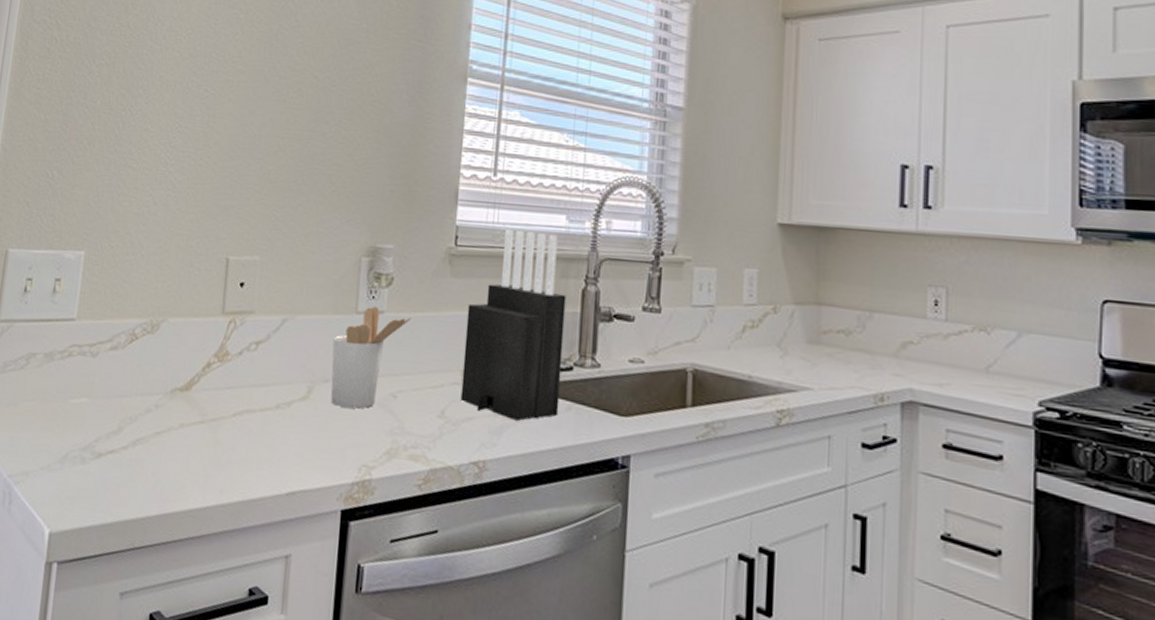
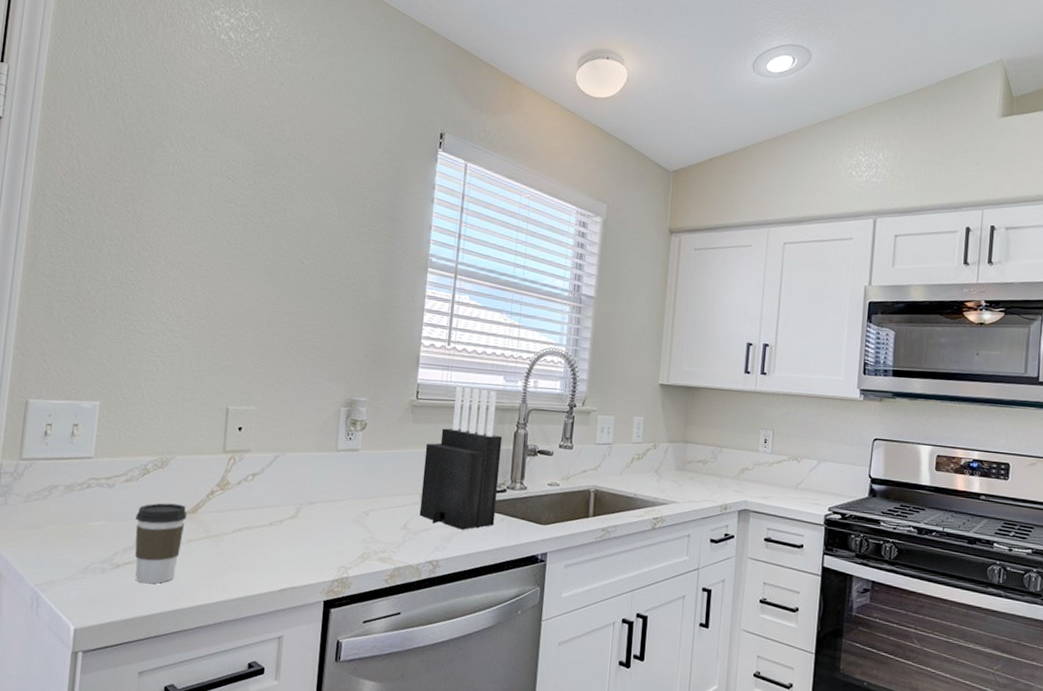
coffee cup: none [119,376,180,480] -> present [135,503,188,584]
utensil holder: present [331,306,412,409] -> none [315,445,382,524]

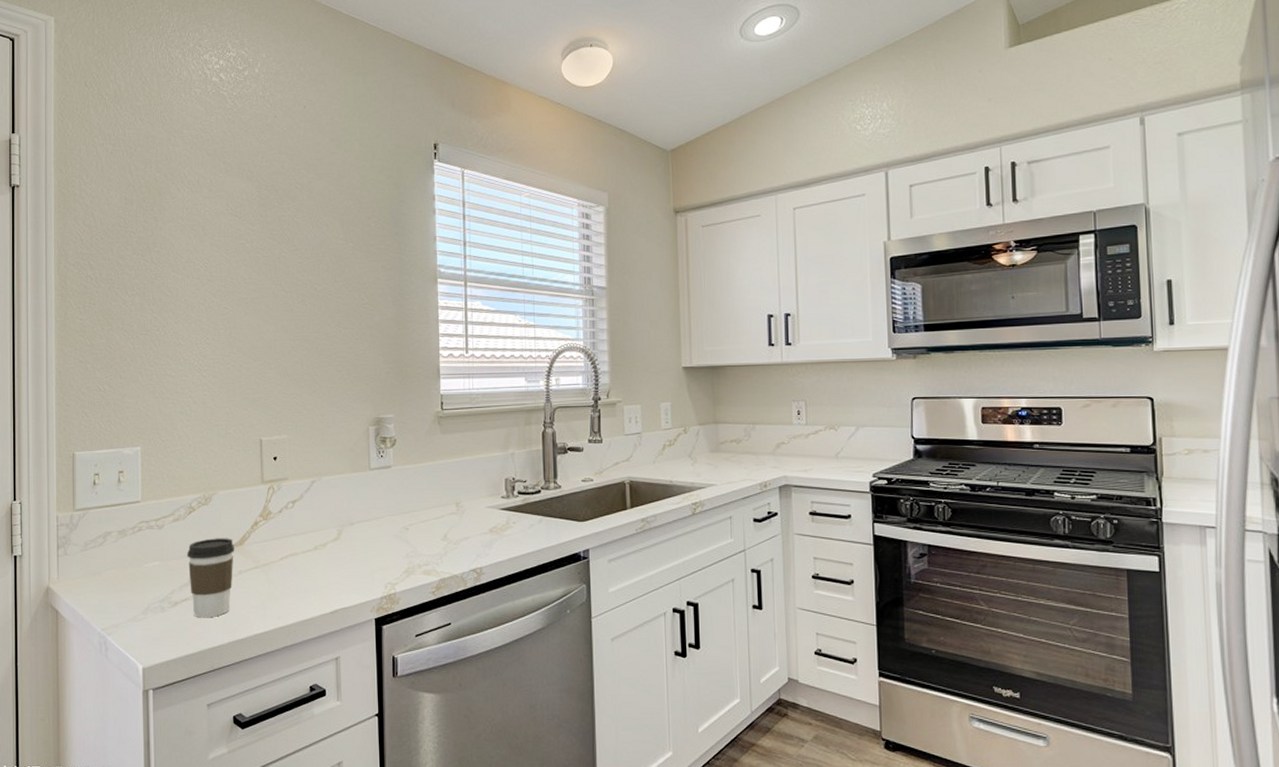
knife block: present [419,387,502,530] -> none [456,393,533,535]

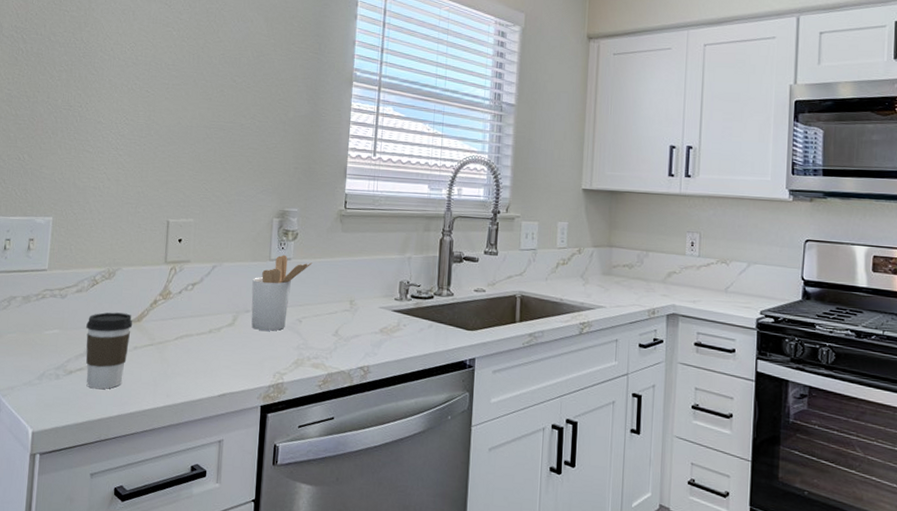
utensil holder: none [354,463,414,542] -> present [251,254,313,331]

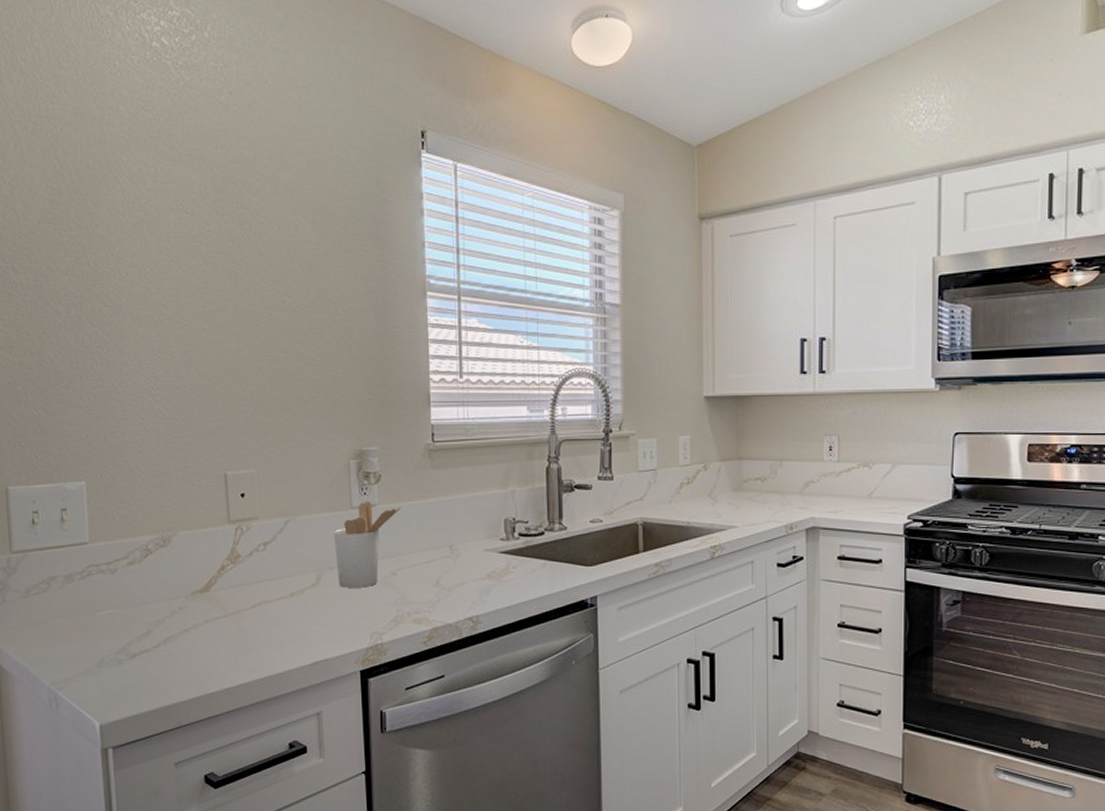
coffee cup: present [86,312,133,389] -> none [145,584,200,671]

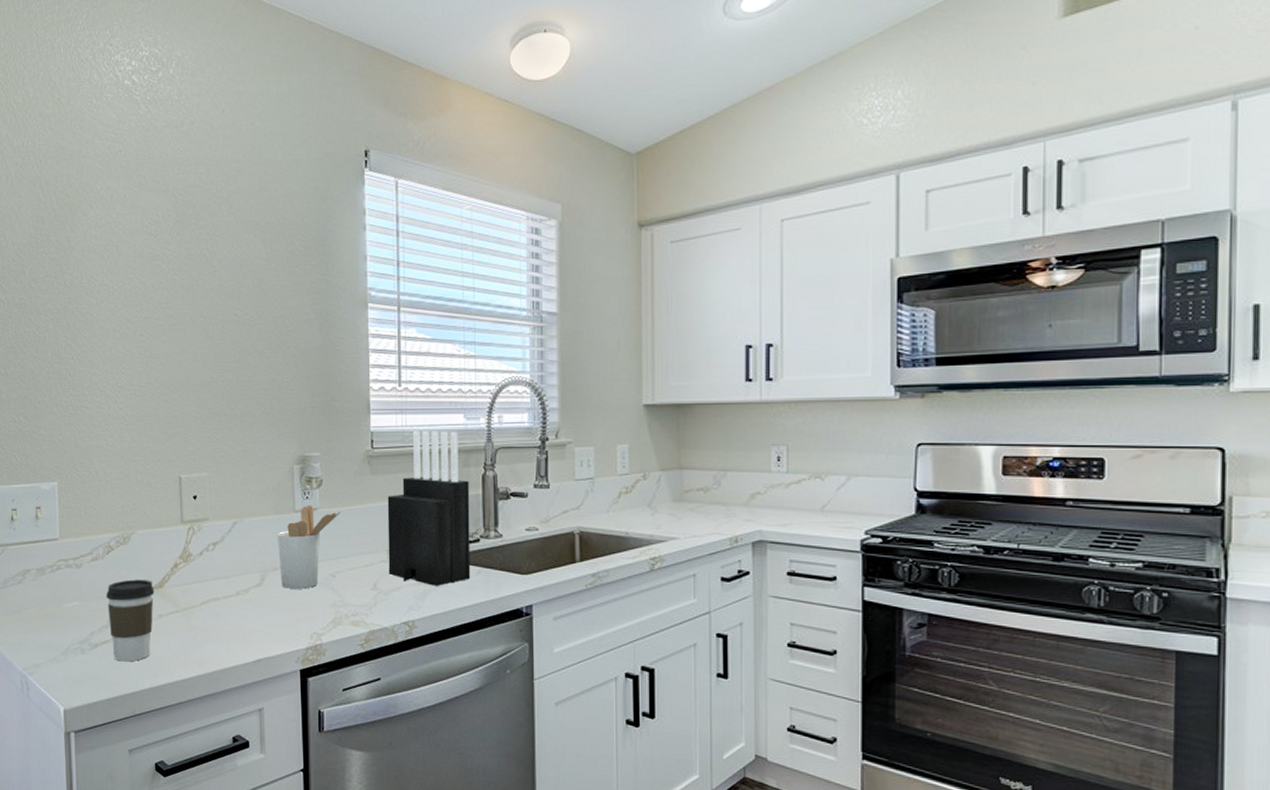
coffee cup: none [145,584,200,671] -> present [106,579,155,662]
knife block: none [449,423,535,580] -> present [387,431,471,586]

